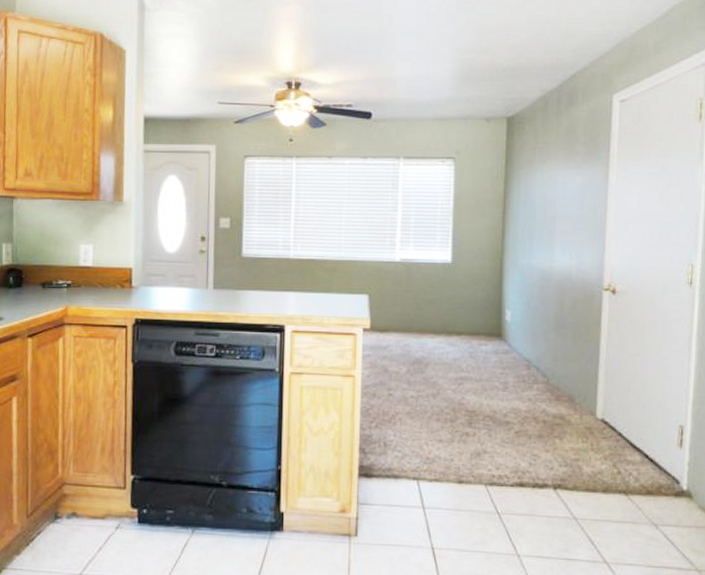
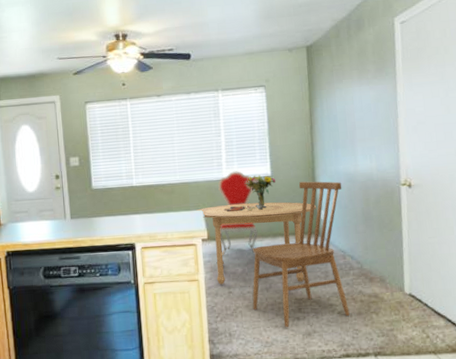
dining table: none [359,291,502,391] -> present [196,202,317,285]
dining chair: none [385,253,430,350] -> present [218,171,258,255]
dining chair: none [415,274,534,444] -> present [252,181,350,328]
bouquet: none [420,260,456,298] -> present [245,174,275,207]

